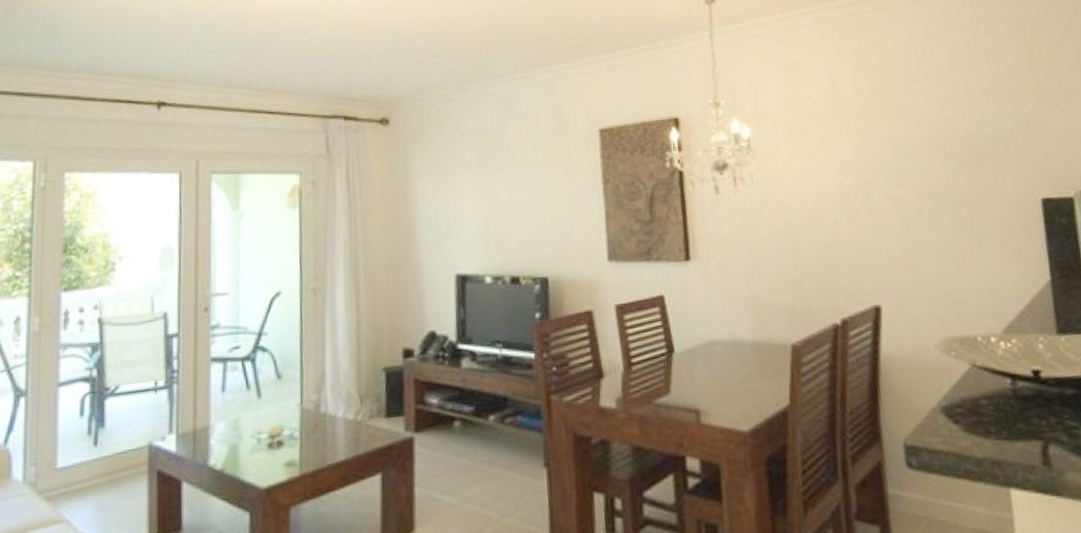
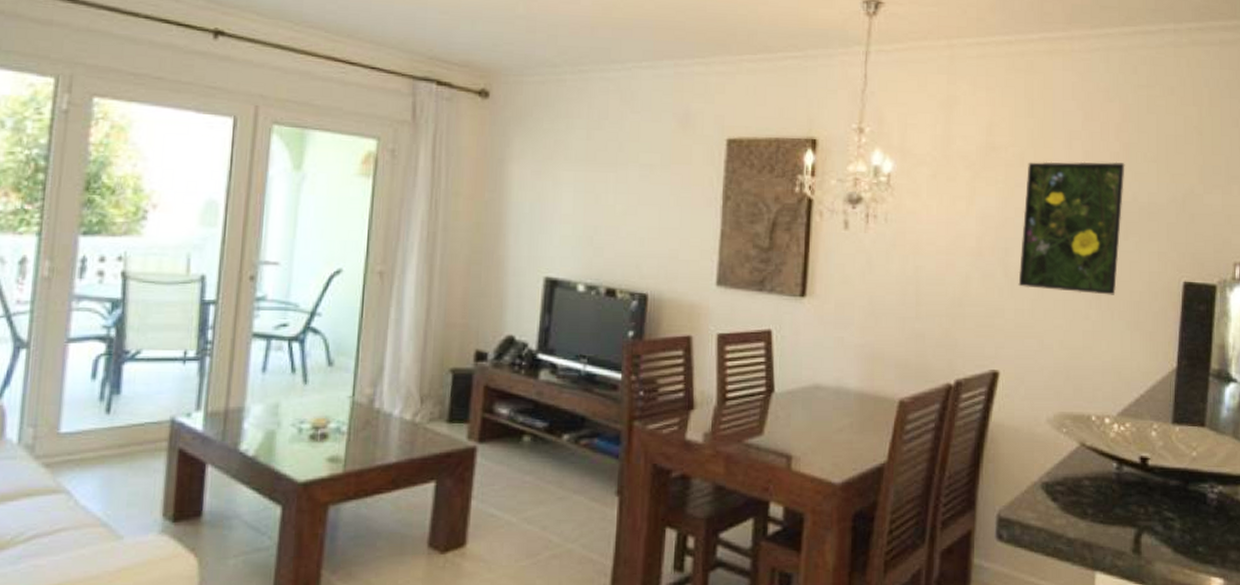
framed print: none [874,97,978,225] -> present [1018,161,1125,295]

